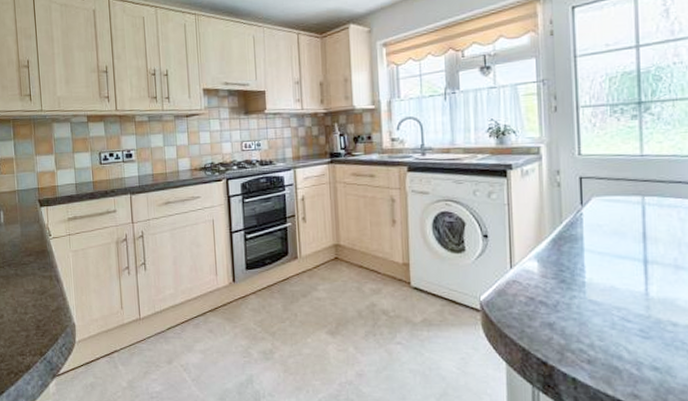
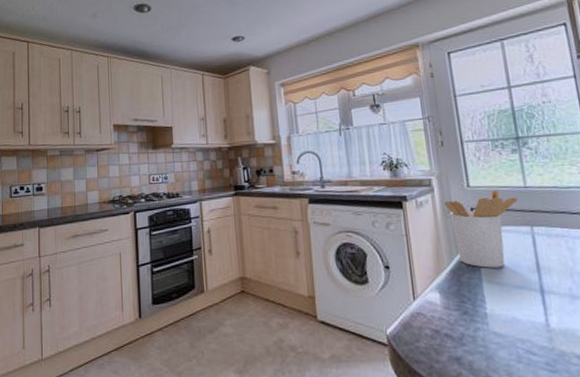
utensil holder: none [552,158,631,238] -> present [444,190,518,268]

